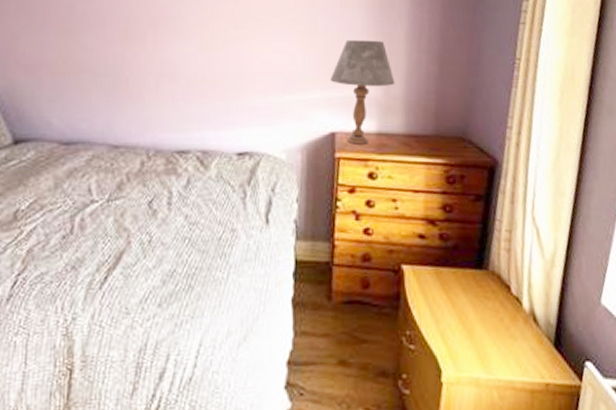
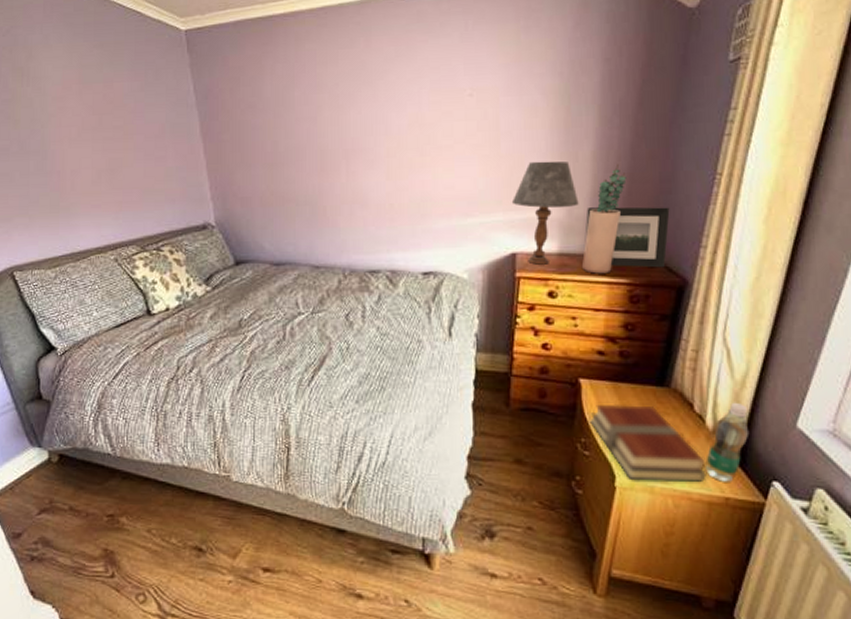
vase: none [399,46,438,154] -> present [581,164,627,274]
picture frame: none [401,87,478,148] -> present [585,207,670,268]
books: none [414,290,527,374] -> present [590,404,707,482]
bottle: none [524,281,562,367] -> present [704,402,750,482]

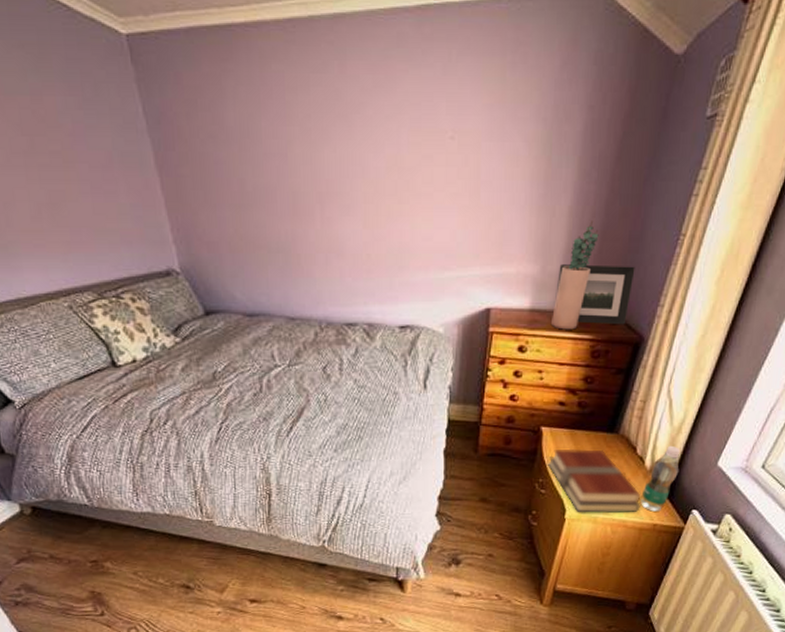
table lamp: present [511,161,579,265] -> none [488,214,553,320]

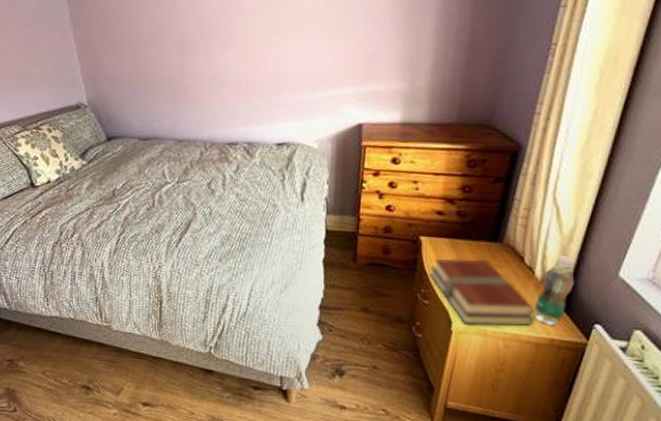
vase: present [550,221,599,330] -> none [422,38,466,141]
picture frame: present [555,264,635,325] -> none [426,77,506,135]

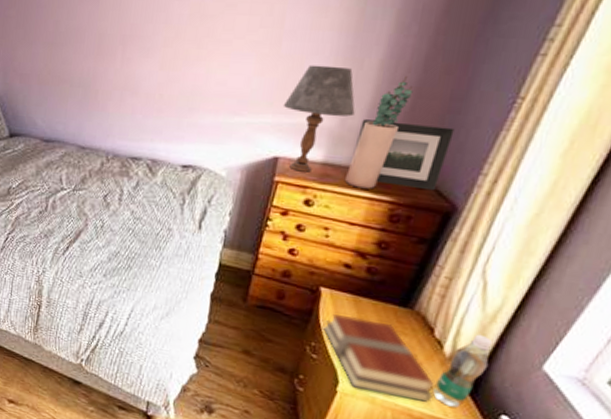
table lamp: none [358,36,421,134] -> present [283,65,355,172]
vase: none [422,38,466,141] -> present [344,76,413,189]
picture frame: none [426,77,506,135] -> present [353,119,455,191]

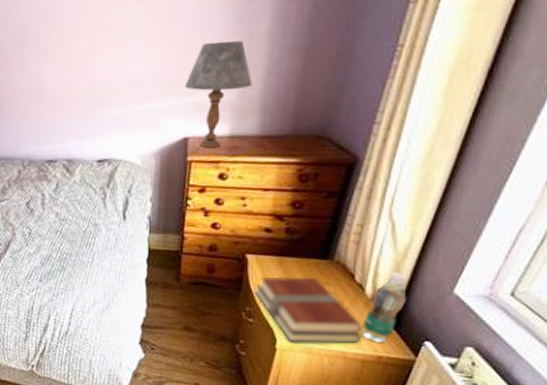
vase: present [344,76,413,189] -> none [252,41,303,155]
picture frame: present [353,119,455,191] -> none [257,83,345,147]

